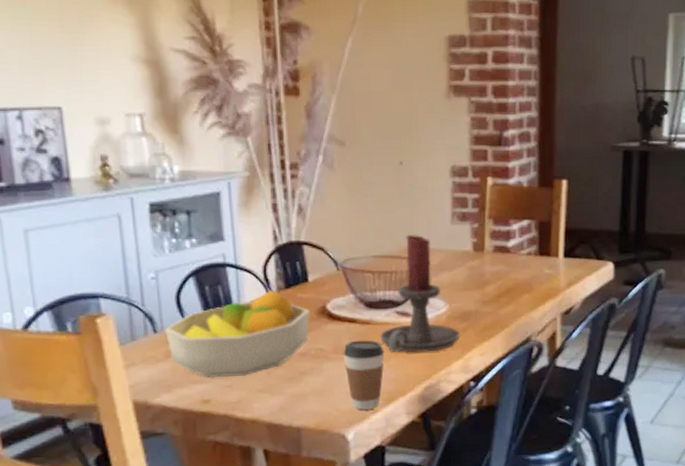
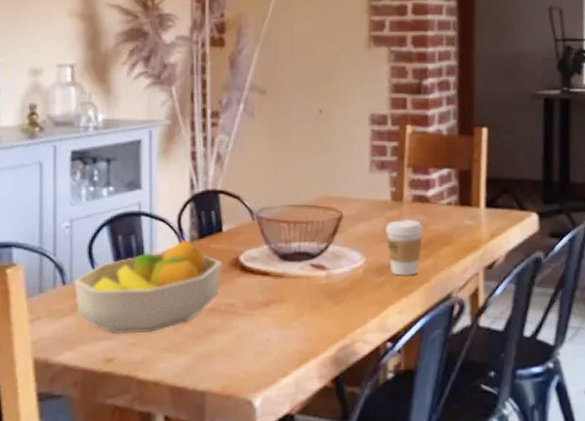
coffee cup: present [343,340,384,410] -> none [254,294,297,373]
candle holder: present [380,234,460,353] -> none [293,182,377,310]
coffee cup: none [467,268,503,322] -> present [385,218,423,276]

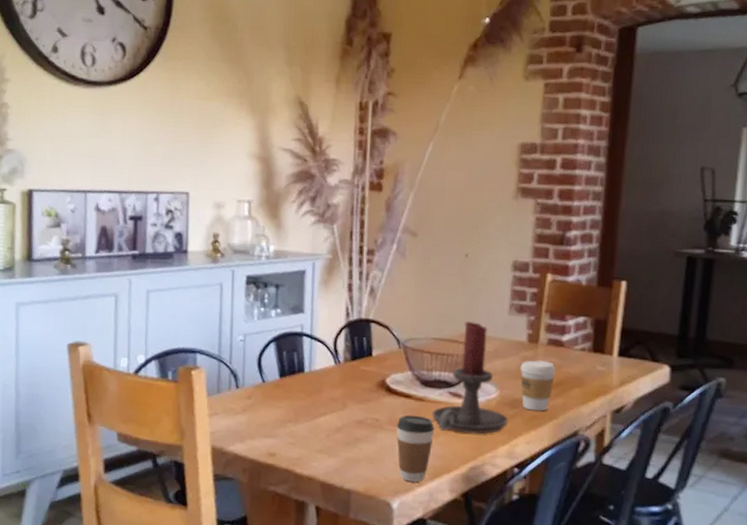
fruit bowl: present [73,240,223,335] -> none [244,360,372,436]
coffee cup: none [254,294,297,373] -> present [396,415,435,482]
candle holder: none [293,182,377,310] -> present [432,321,508,434]

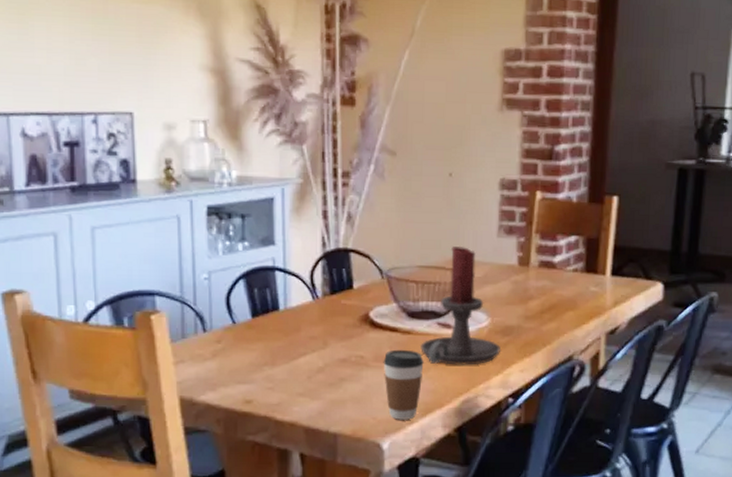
coffee cup: present [520,359,555,411] -> none [511,283,548,337]

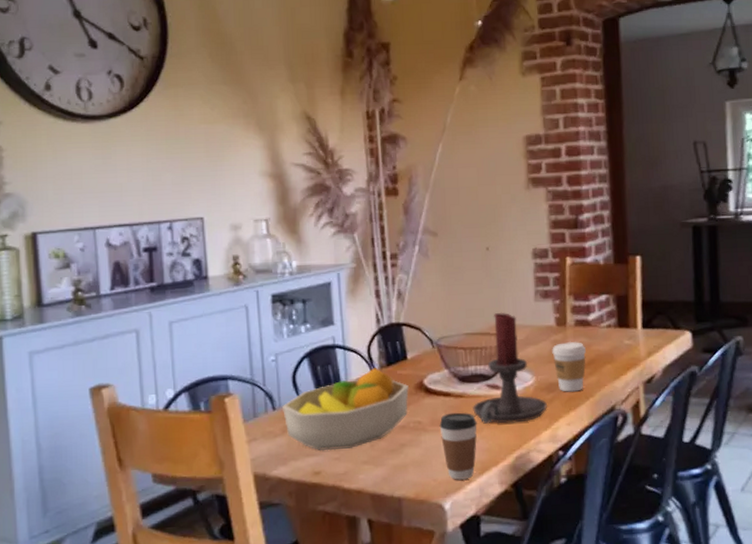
fruit bowl: none [213,295,354,380] -> present [281,368,410,451]
coffee cup: none [511,283,548,337] -> present [552,341,586,392]

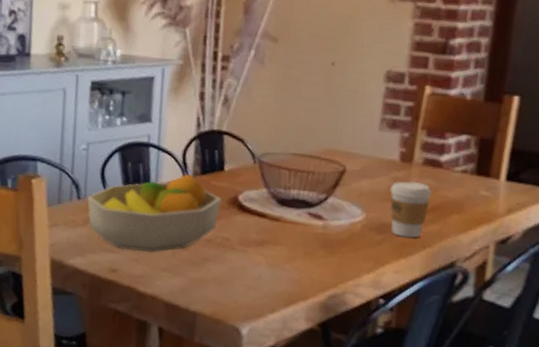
coffee cup: present [439,412,477,480] -> none [248,235,291,308]
candle holder: present [473,312,547,424] -> none [288,136,374,260]

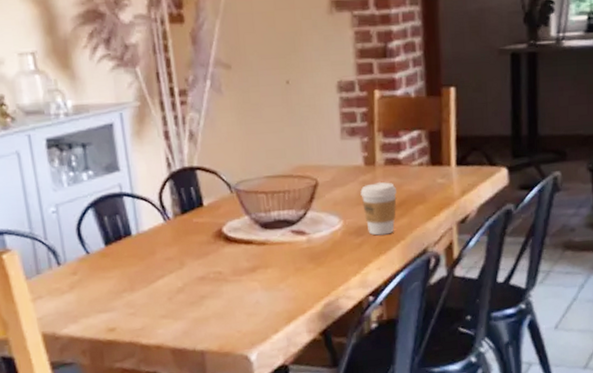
fruit bowl: present [86,174,223,252] -> none [67,216,208,307]

